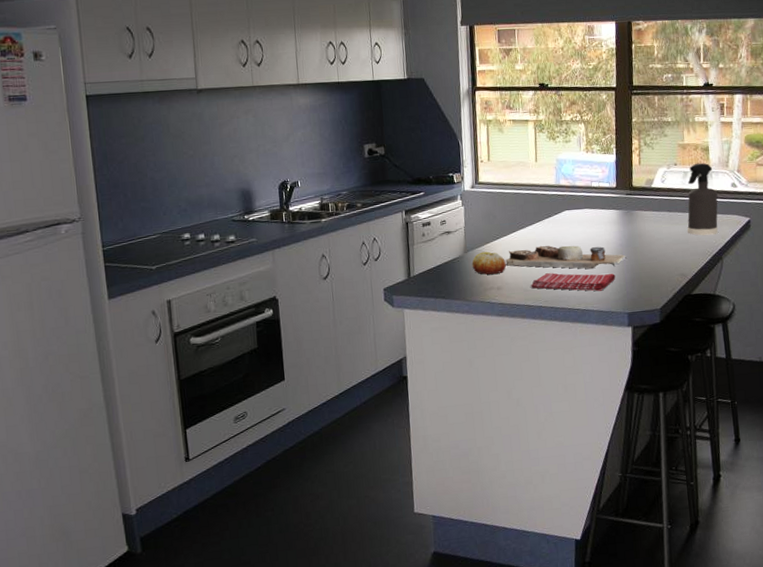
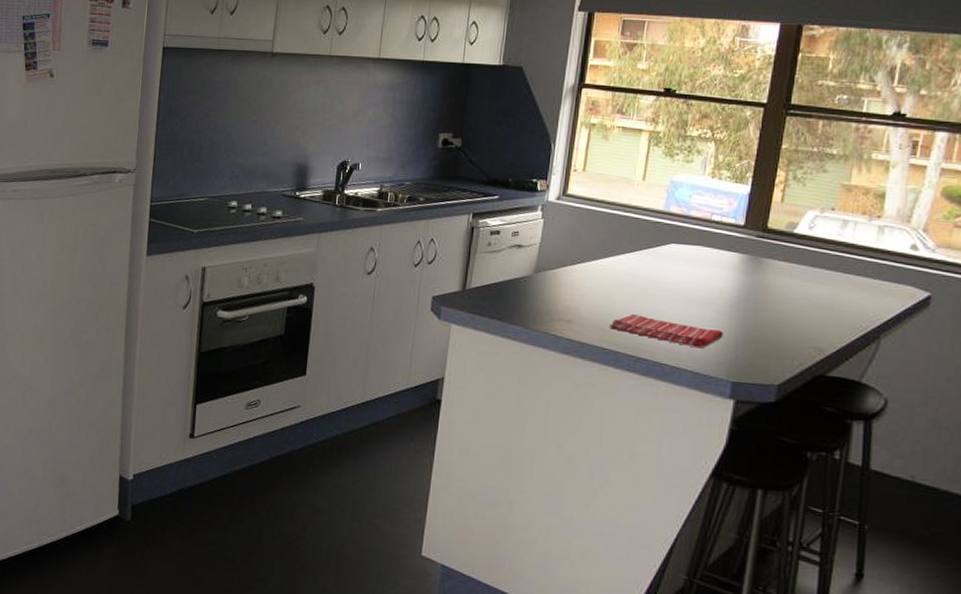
fruit: present [472,251,506,275] -> none [541,275,583,304]
cutting board: present [505,245,627,269] -> none [583,279,743,321]
spray bottle: present [687,163,718,236] -> none [835,211,888,306]

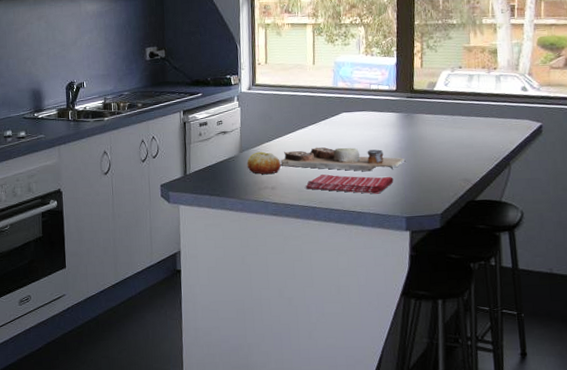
fruit: none [541,275,583,304] -> present [247,151,281,174]
cutting board: none [583,279,743,321] -> present [280,147,406,172]

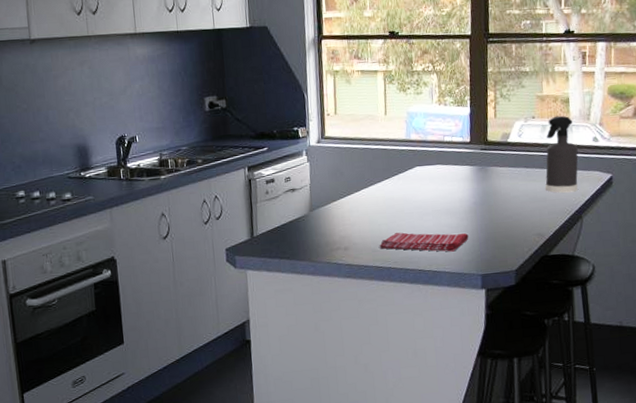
fruit: present [247,151,281,174] -> none [317,210,354,234]
cutting board: present [280,147,406,172] -> none [353,203,480,229]
spray bottle: none [472,65,506,140] -> present [545,115,578,193]

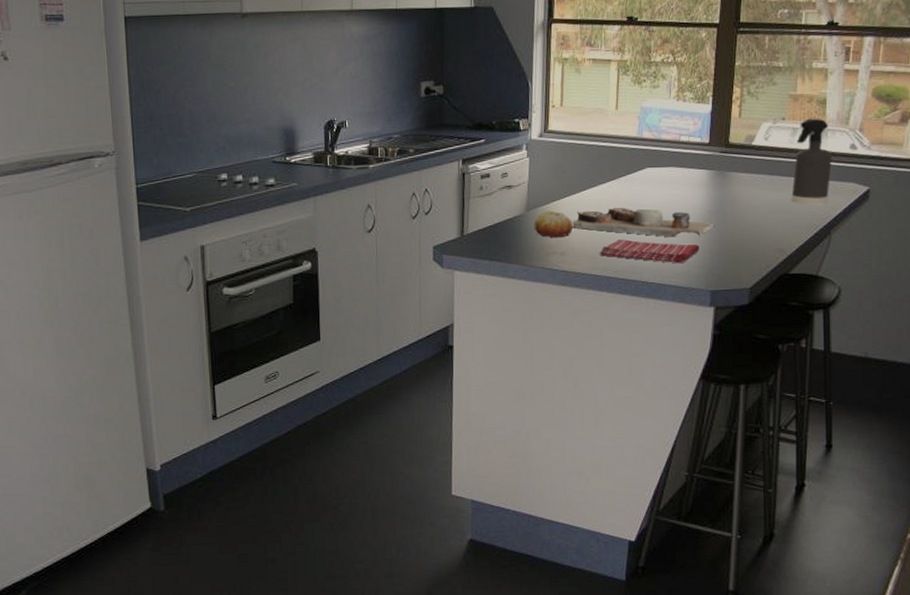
fruit: none [317,210,354,234] -> present [534,210,573,237]
cutting board: none [353,203,480,229] -> present [572,207,715,238]

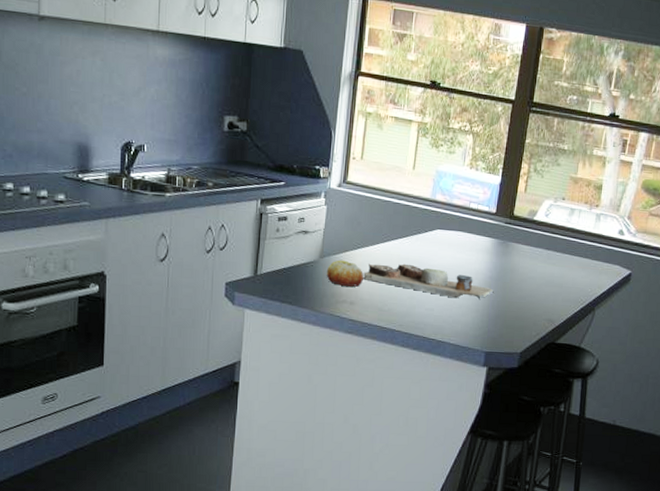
dish towel: present [599,239,700,264] -> none [386,295,479,324]
spray bottle: present [791,118,832,205] -> none [564,201,602,283]

